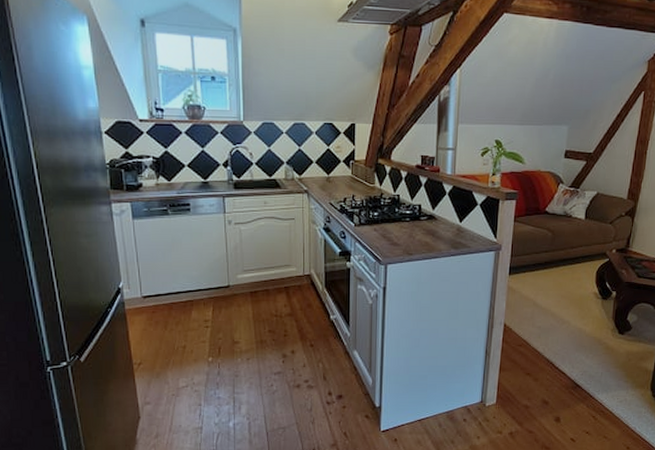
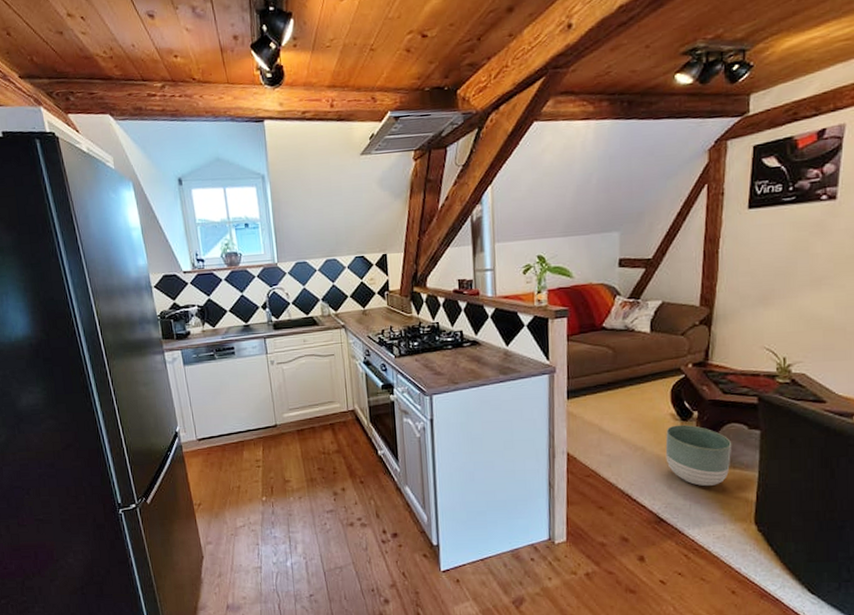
planter: none [586,303,640,357] -> present [665,424,732,486]

